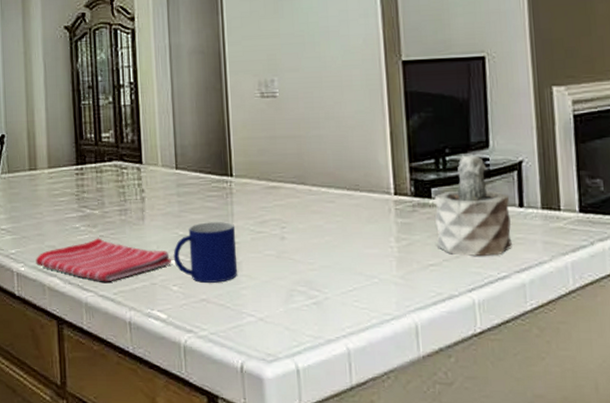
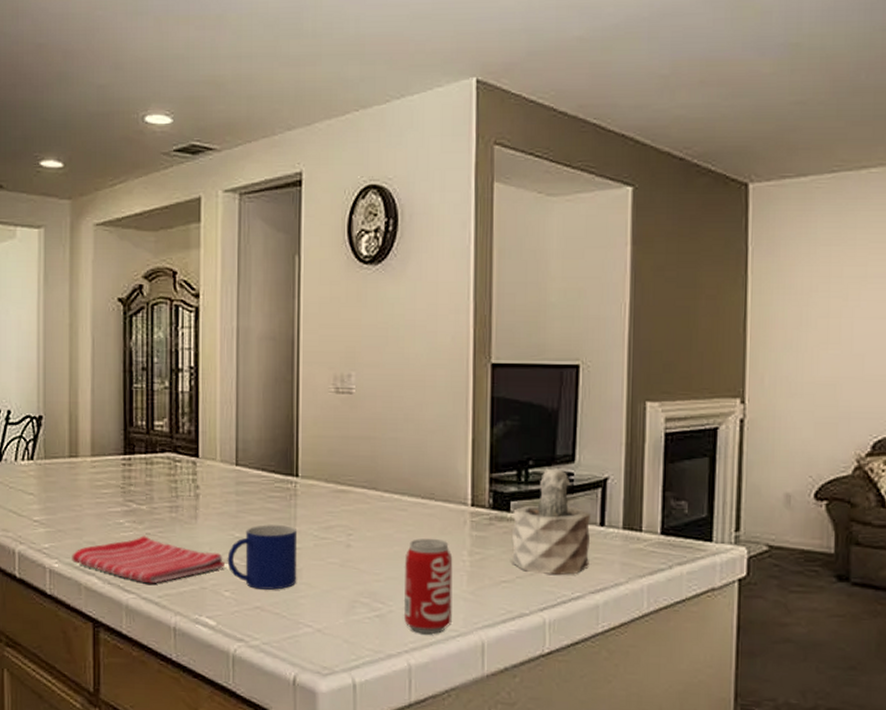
beverage can: none [336,227,385,318] -> present [403,538,453,634]

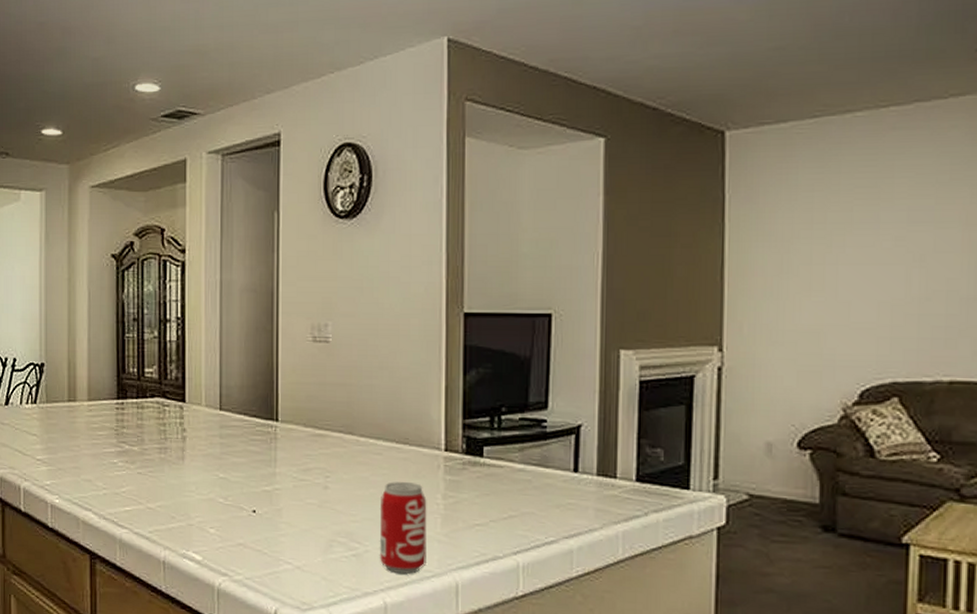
dish towel: present [72,536,224,584] -> none [71,475,210,520]
mug: present [227,524,298,590] -> none [212,466,278,528]
succulent plant: present [512,469,590,575] -> none [485,416,563,520]

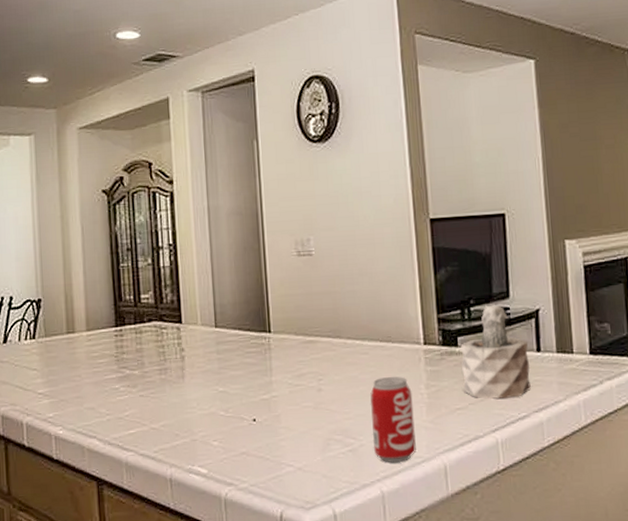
succulent plant: none [485,416,563,520] -> present [460,306,531,399]

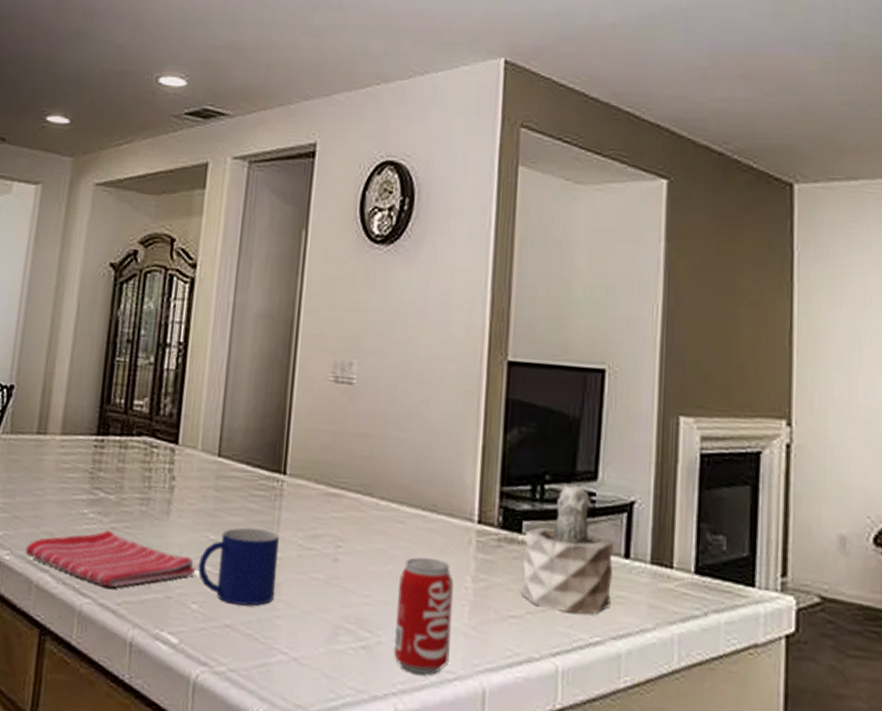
dish towel: none [74,398,211,441] -> present [25,530,195,588]
mug: none [213,377,277,437] -> present [198,527,279,606]

